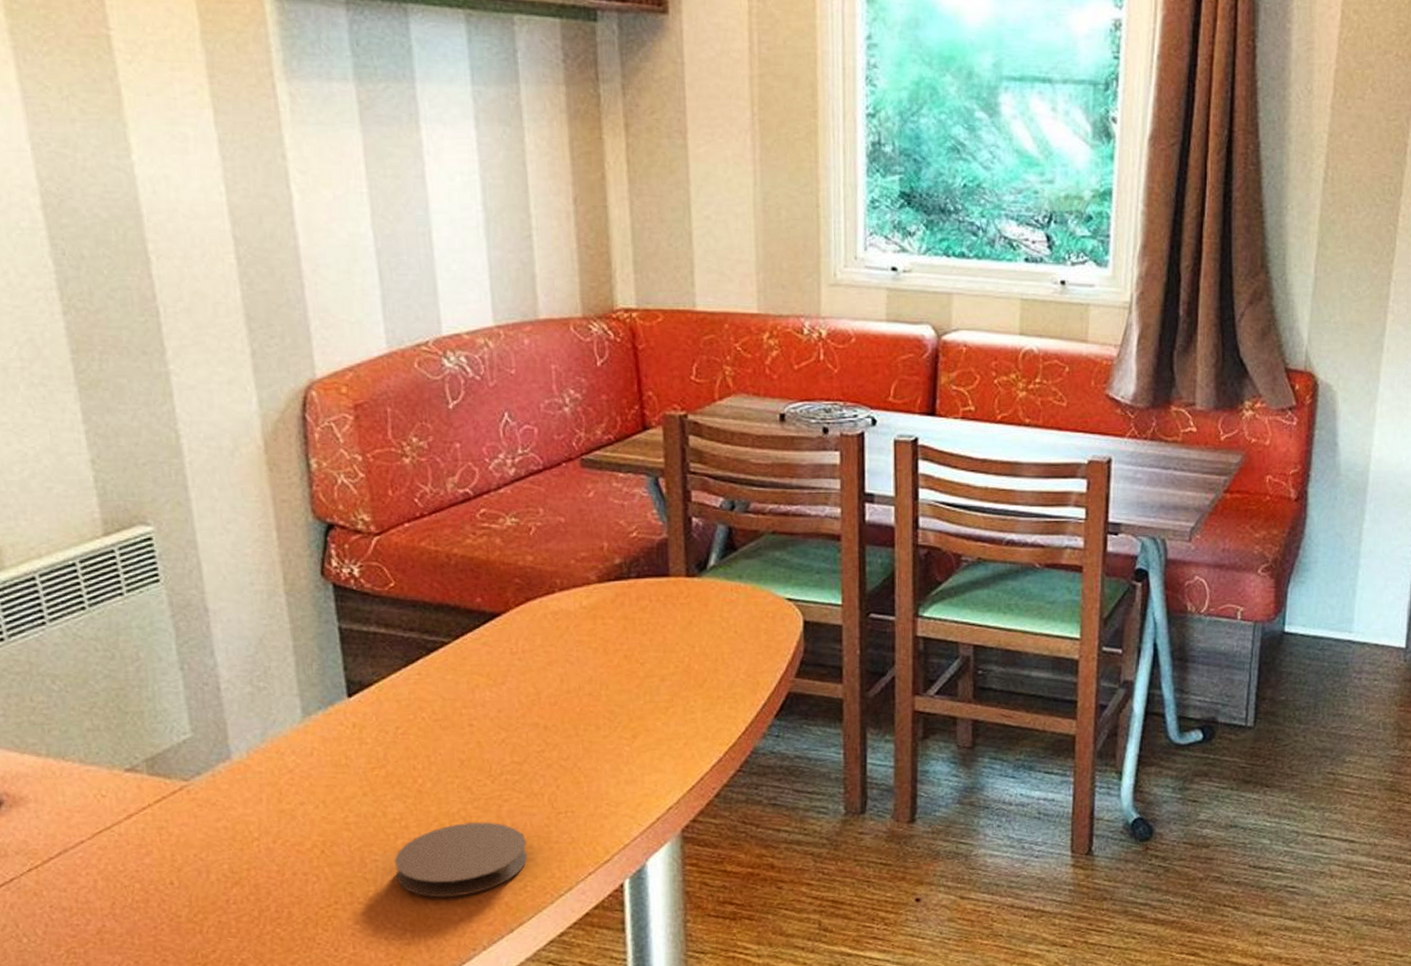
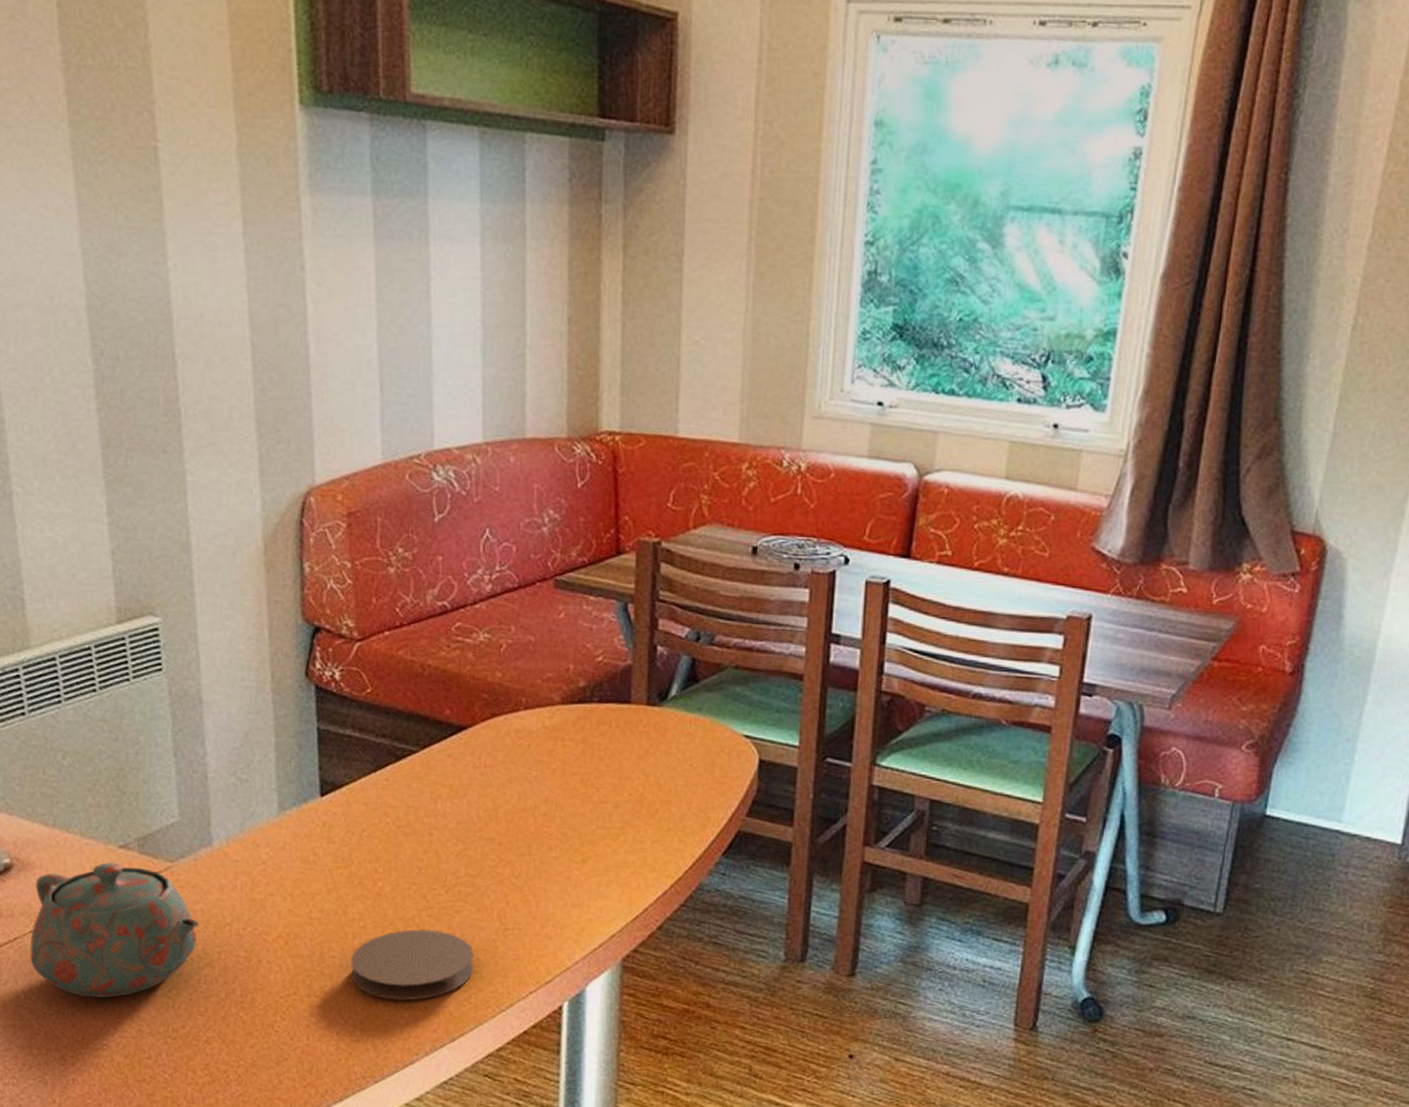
teapot: none [29,788,224,934] -> present [29,863,200,998]

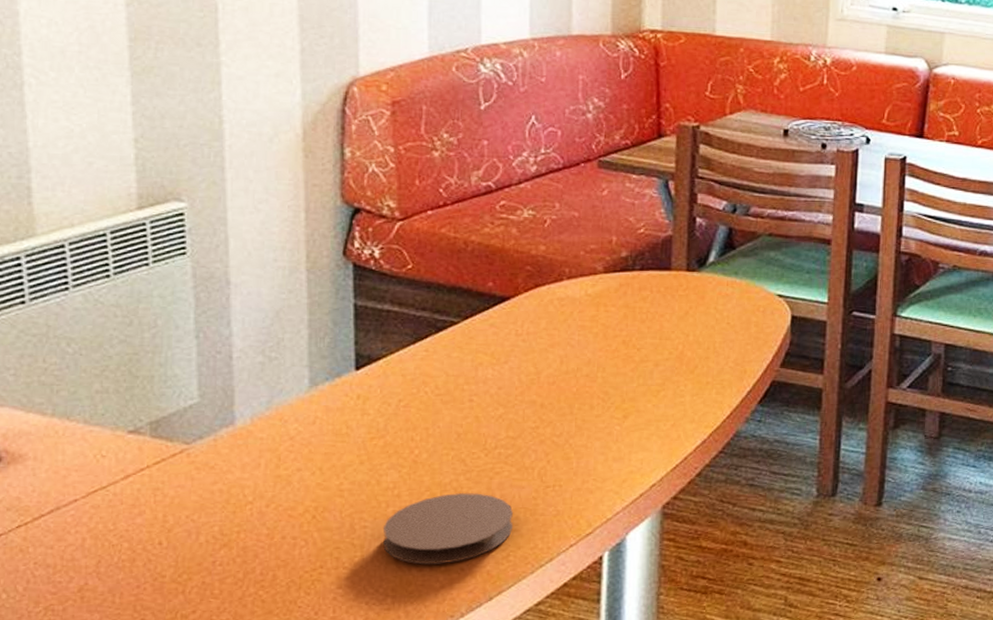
teapot: present [29,863,200,998] -> none [16,449,217,591]

